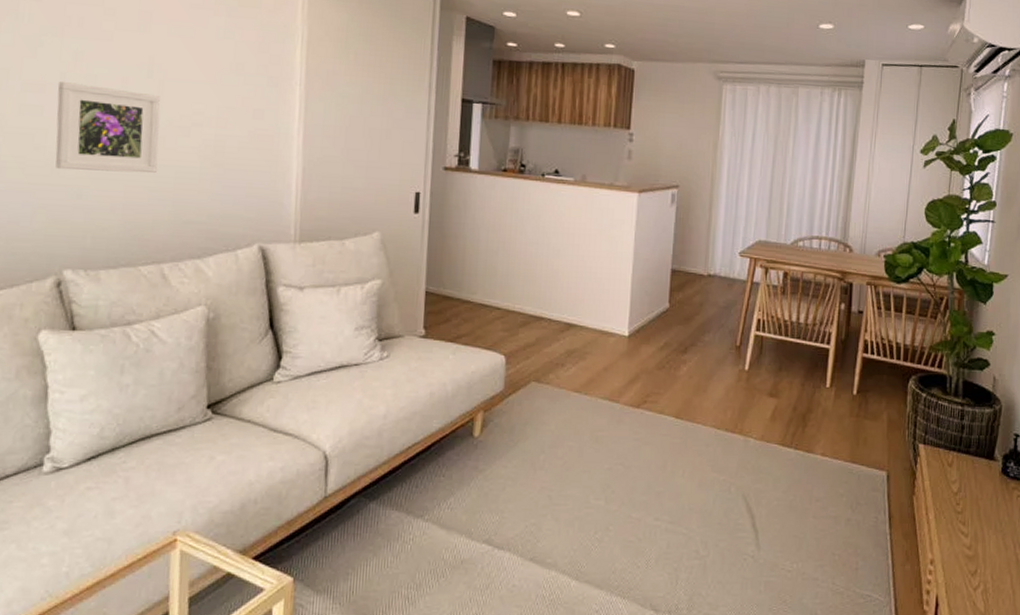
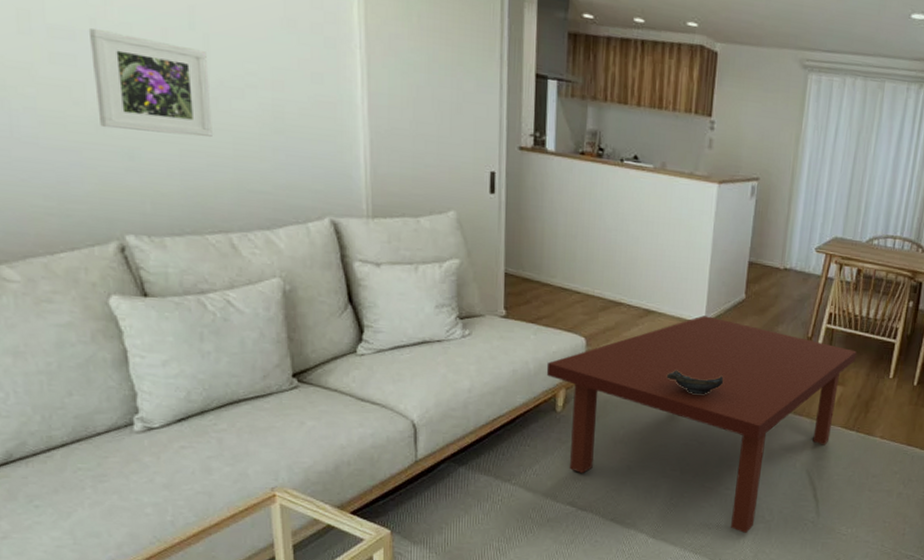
coffee table: none [464,327,789,572] -> present [546,315,857,533]
ceramic bowl: none [588,386,650,413] -> present [666,370,724,395]

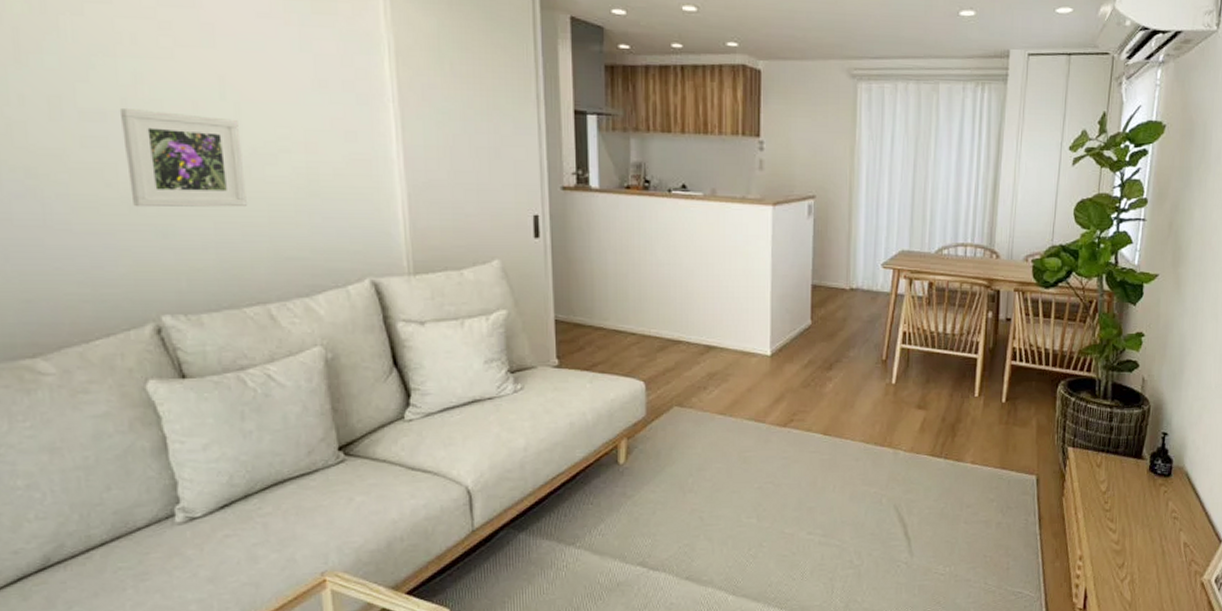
coffee table: present [546,315,857,533] -> none [605,347,936,581]
ceramic bowl: present [666,370,724,395] -> none [733,408,796,433]

